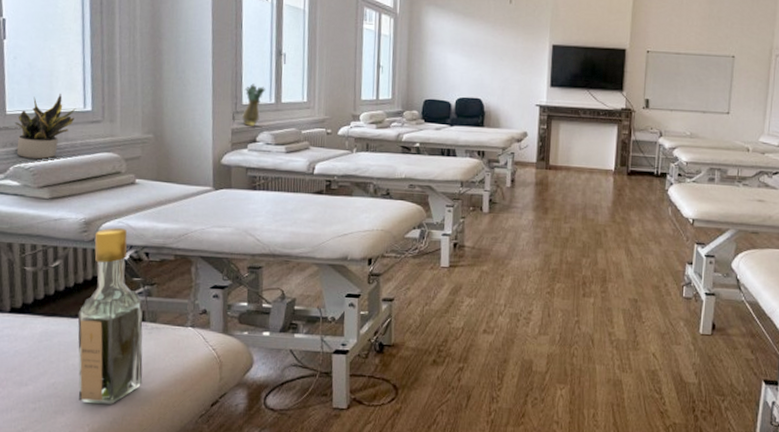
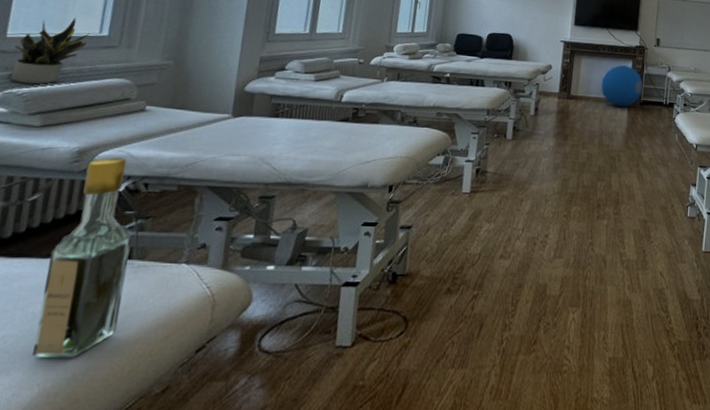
vase: present [242,83,266,126] -> none [273,14,302,55]
exercise ball: none [583,131,630,178] -> present [601,65,643,108]

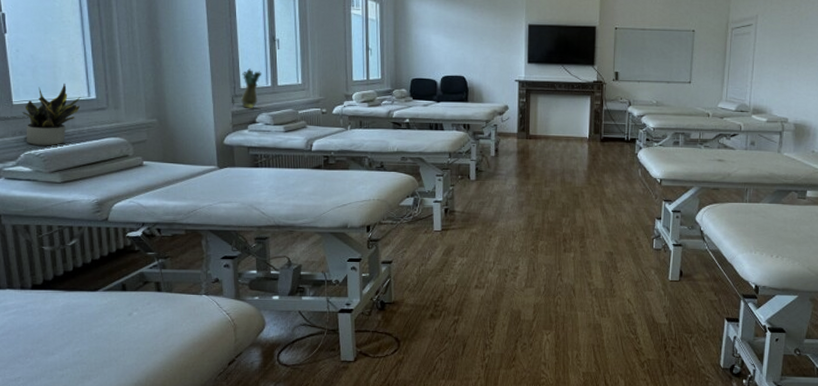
bottle: present [32,157,132,358] -> none [97,207,163,368]
vase: none [273,14,302,55] -> present [241,68,262,108]
exercise ball: present [601,65,643,108] -> none [560,102,603,145]

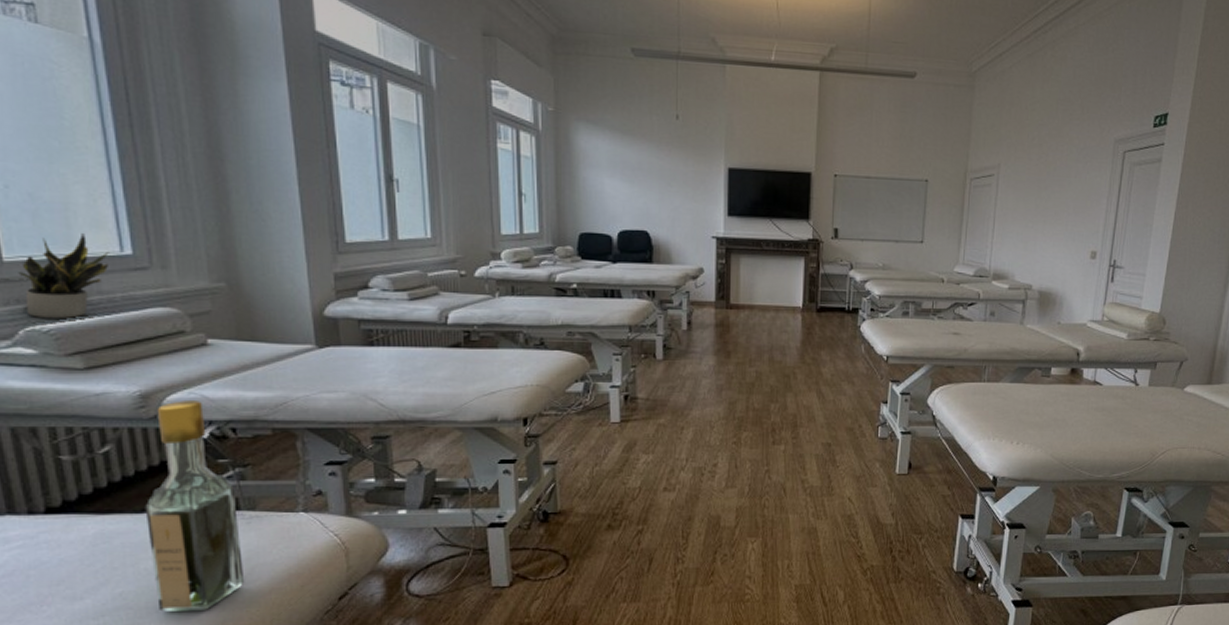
bottle: none [97,207,163,368] -> present [145,401,245,612]
vase: present [241,68,262,108] -> none [346,217,376,269]

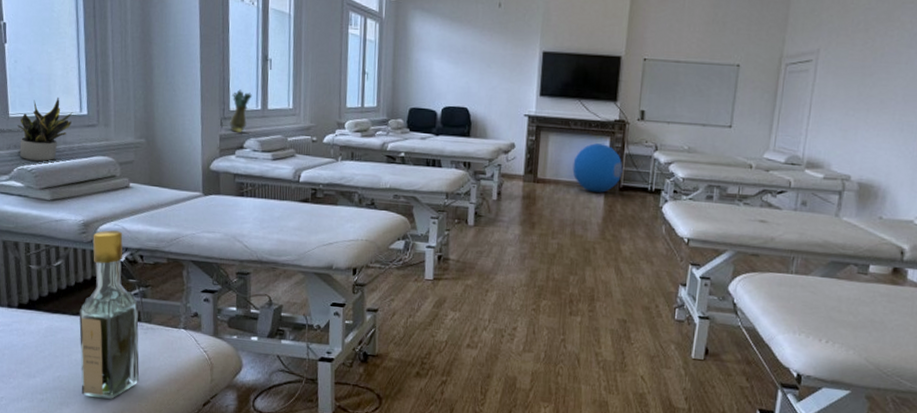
vase: none [346,217,376,269] -> present [230,89,253,133]
exercise ball: none [767,264,819,316] -> present [572,143,623,193]

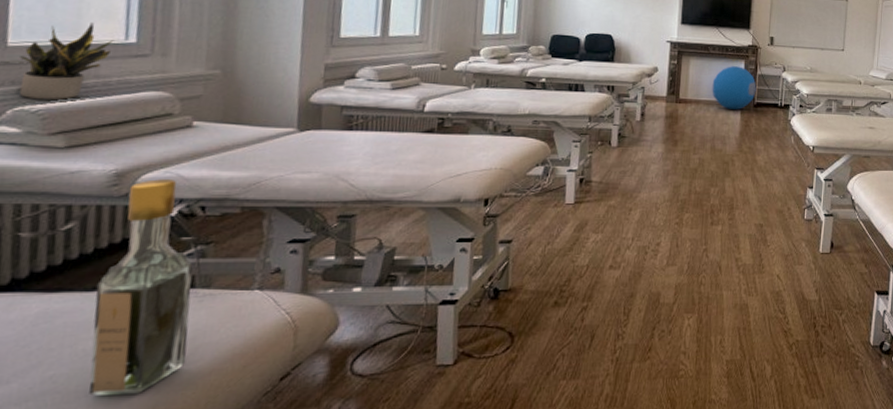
vase: present [230,89,253,133] -> none [339,15,371,61]

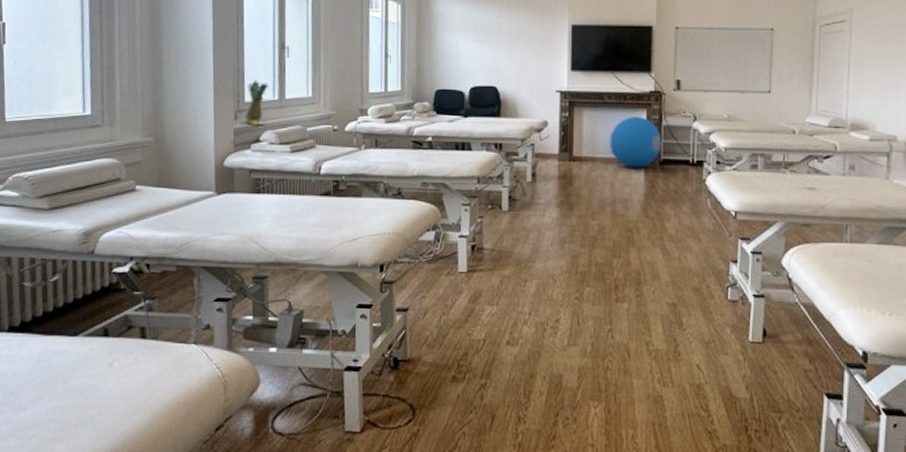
potted plant: present [18,21,114,100] -> none [14,97,75,168]
bottle: present [88,179,193,396] -> none [77,238,144,430]
vase: none [339,15,371,61] -> present [245,80,269,125]

